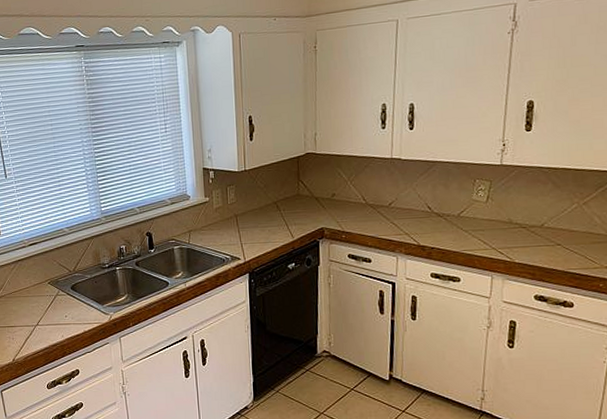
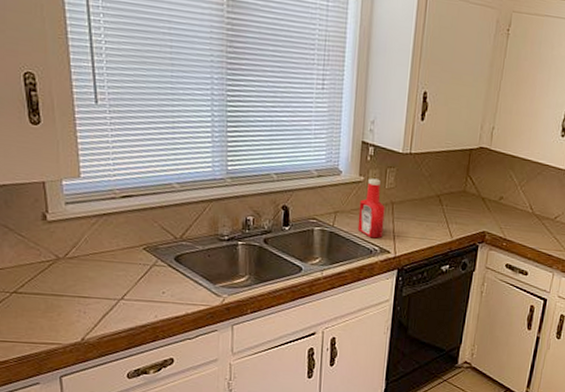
ketchup bottle: none [208,197,232,249] -> present [357,178,386,239]

